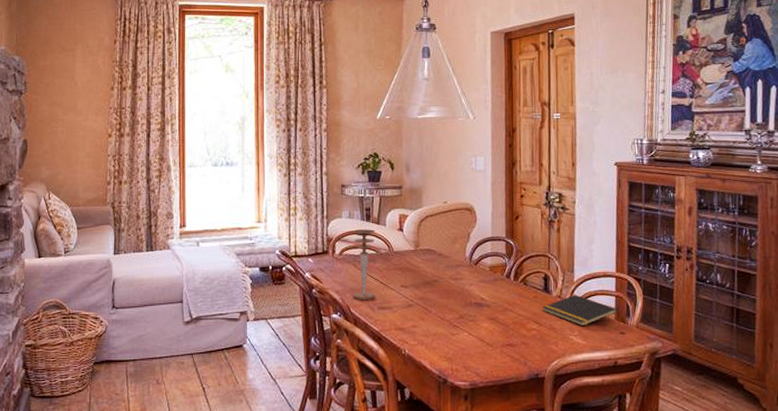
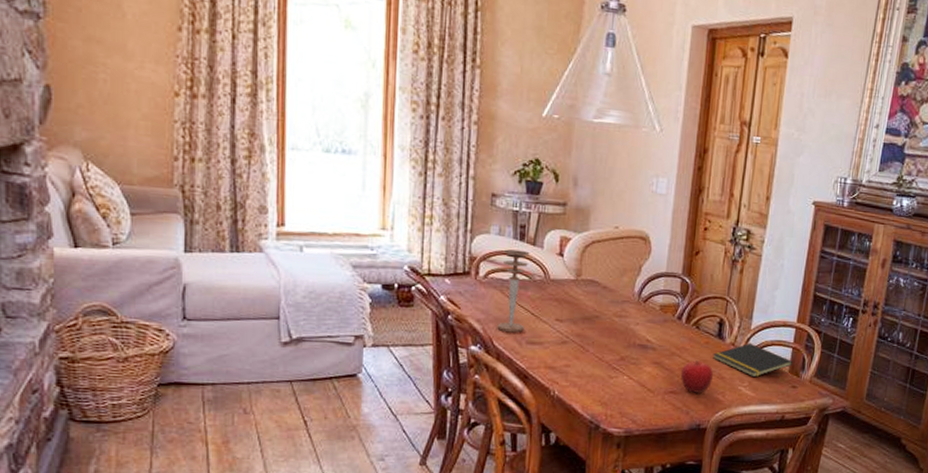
fruit: none [514,314,545,344] -> present [680,360,714,393]

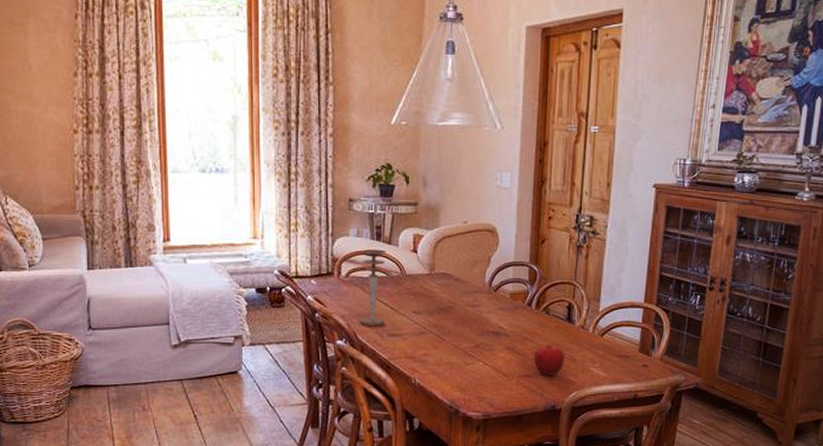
notepad: present [713,342,793,378] -> none [563,325,643,358]

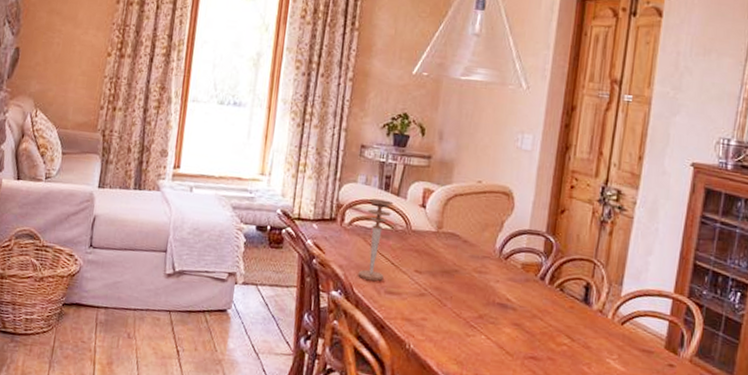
fruit: present [533,344,566,376] -> none [542,325,579,362]

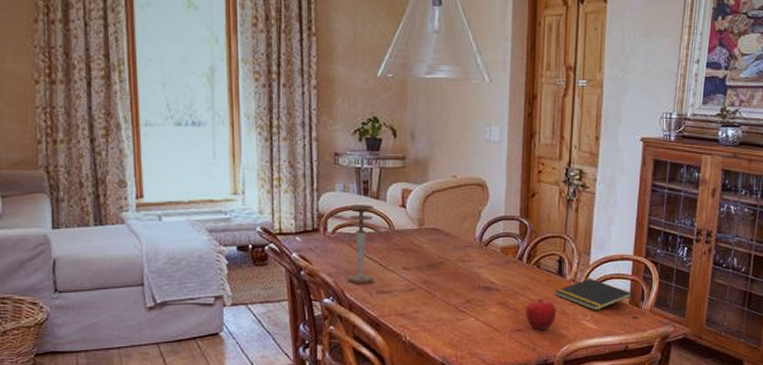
fruit: none [542,325,579,362] -> present [525,298,557,330]
notepad: none [578,311,670,351] -> present [555,278,633,311]

